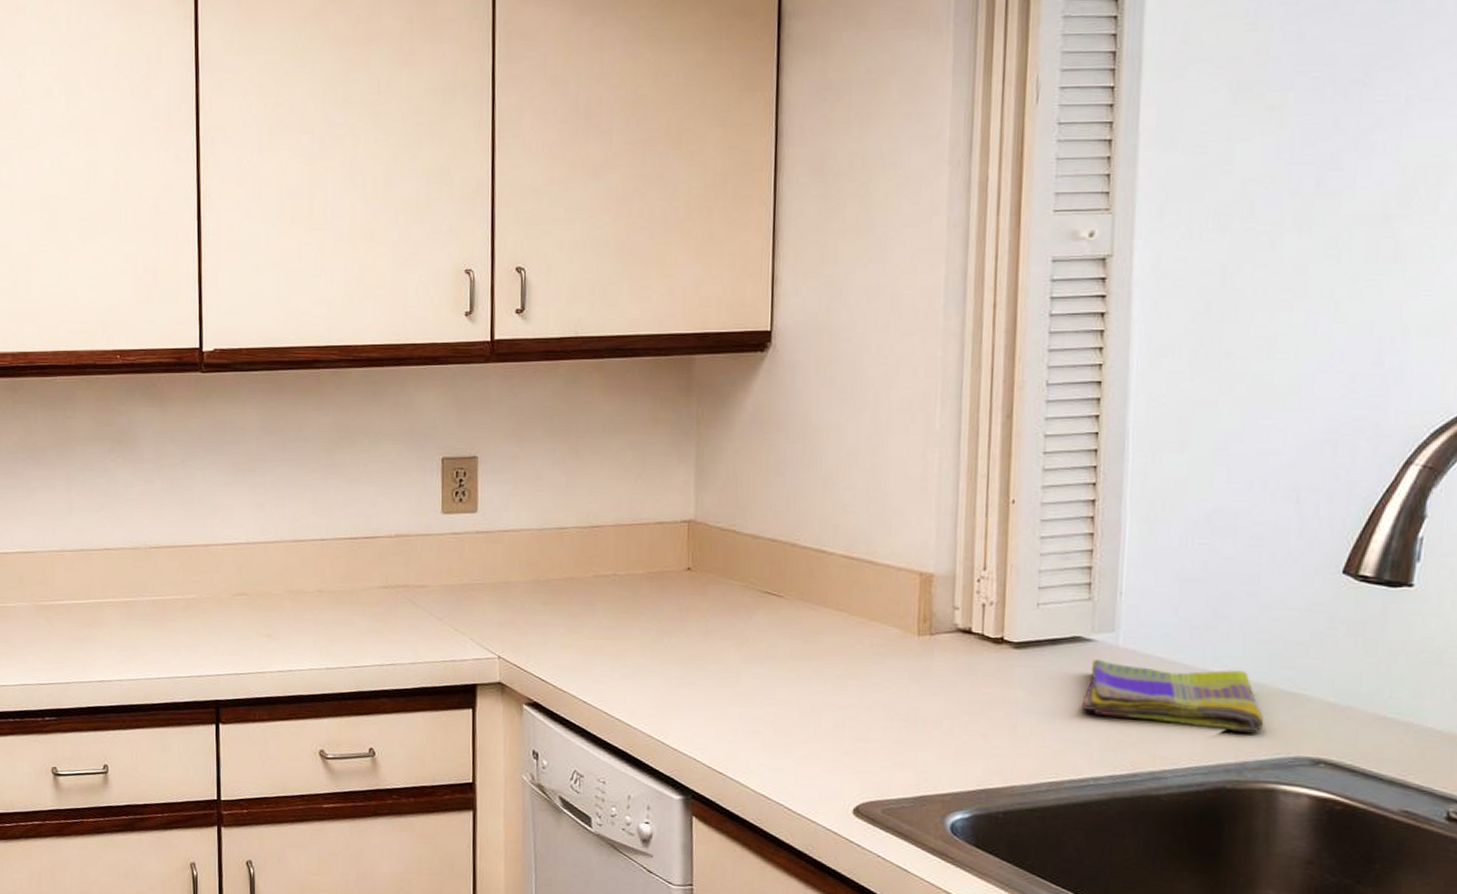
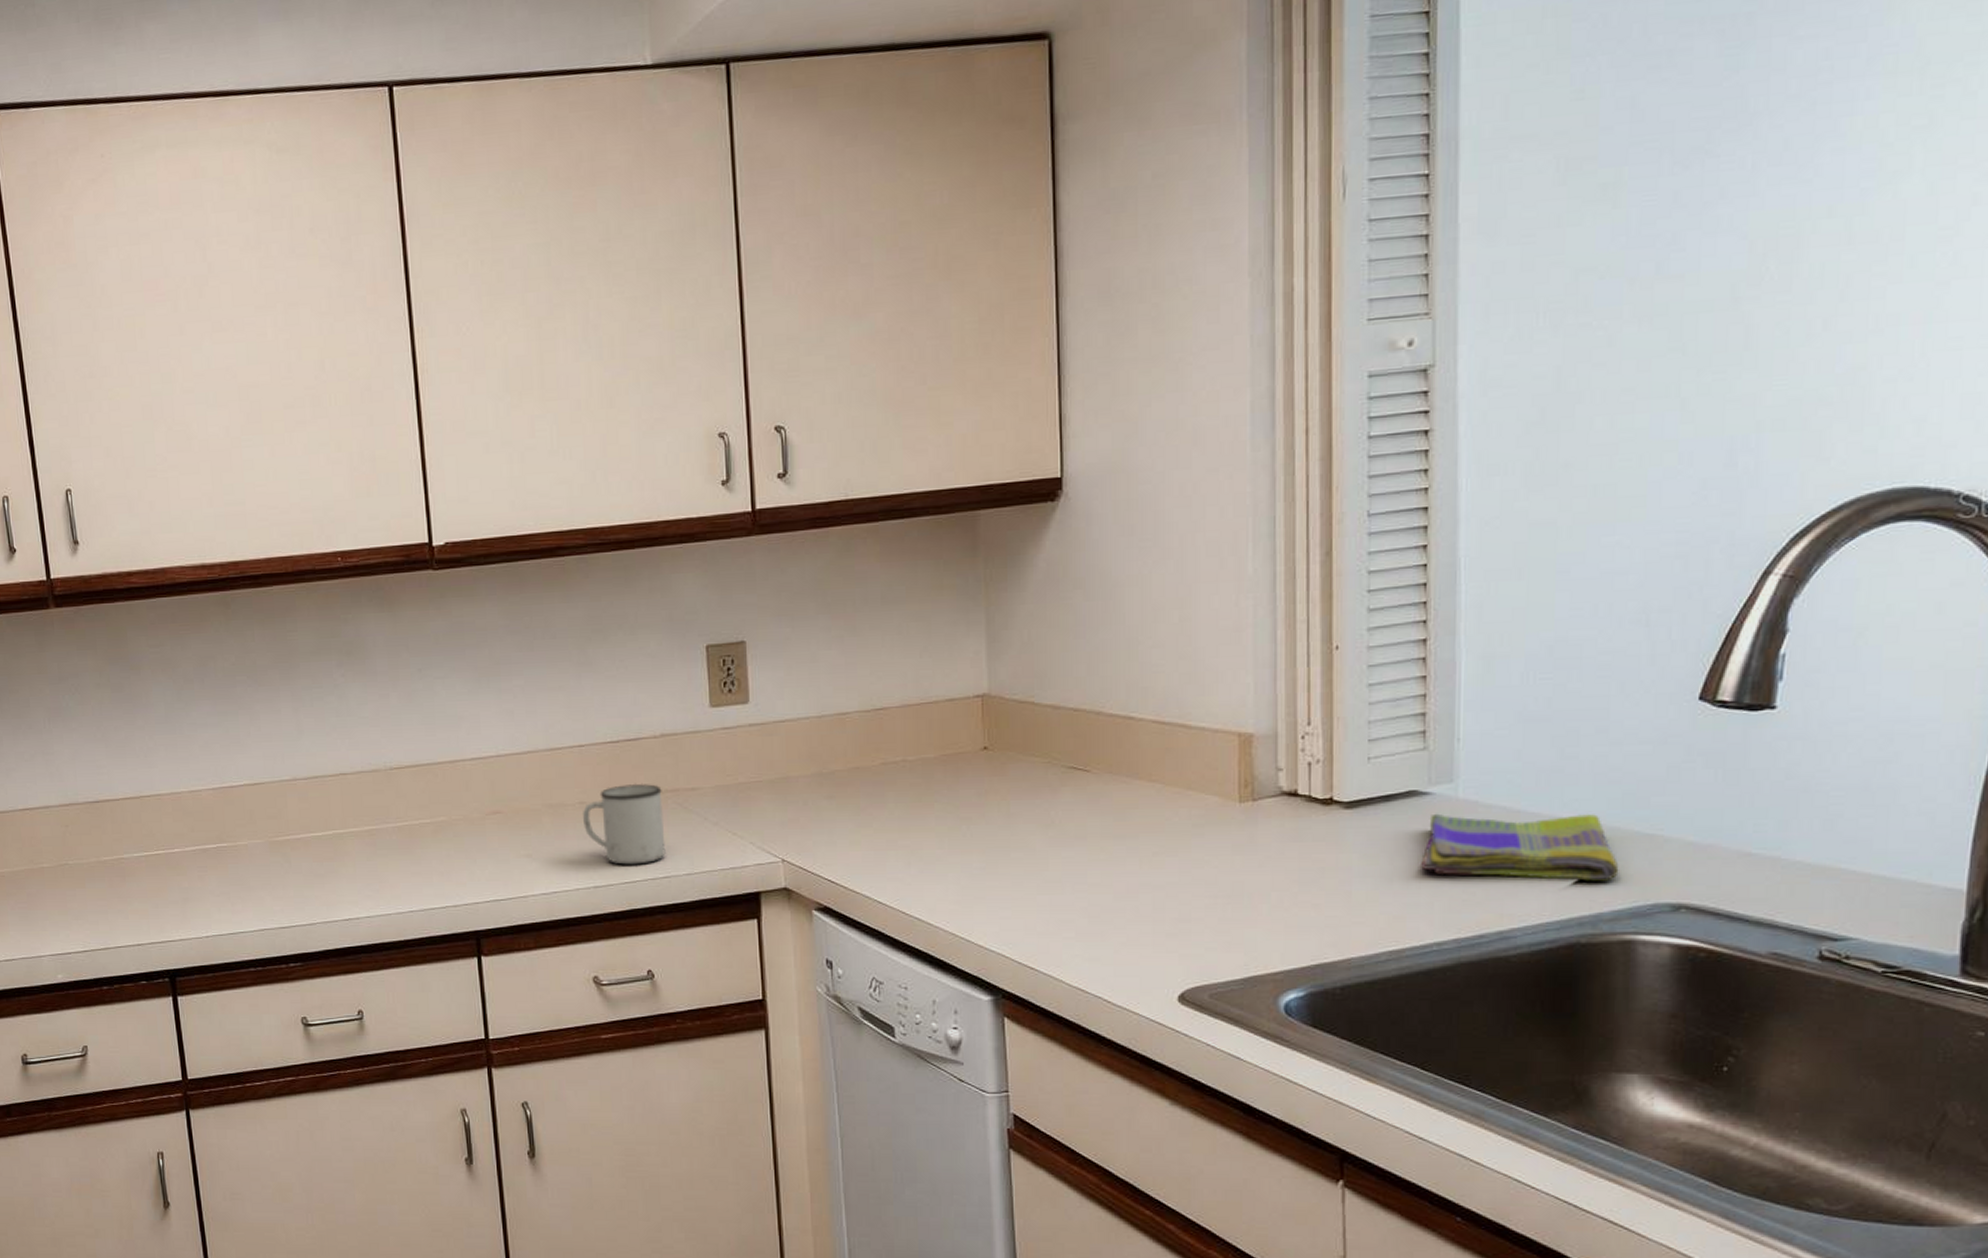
mug: none [320,577,394,651] -> present [583,783,666,865]

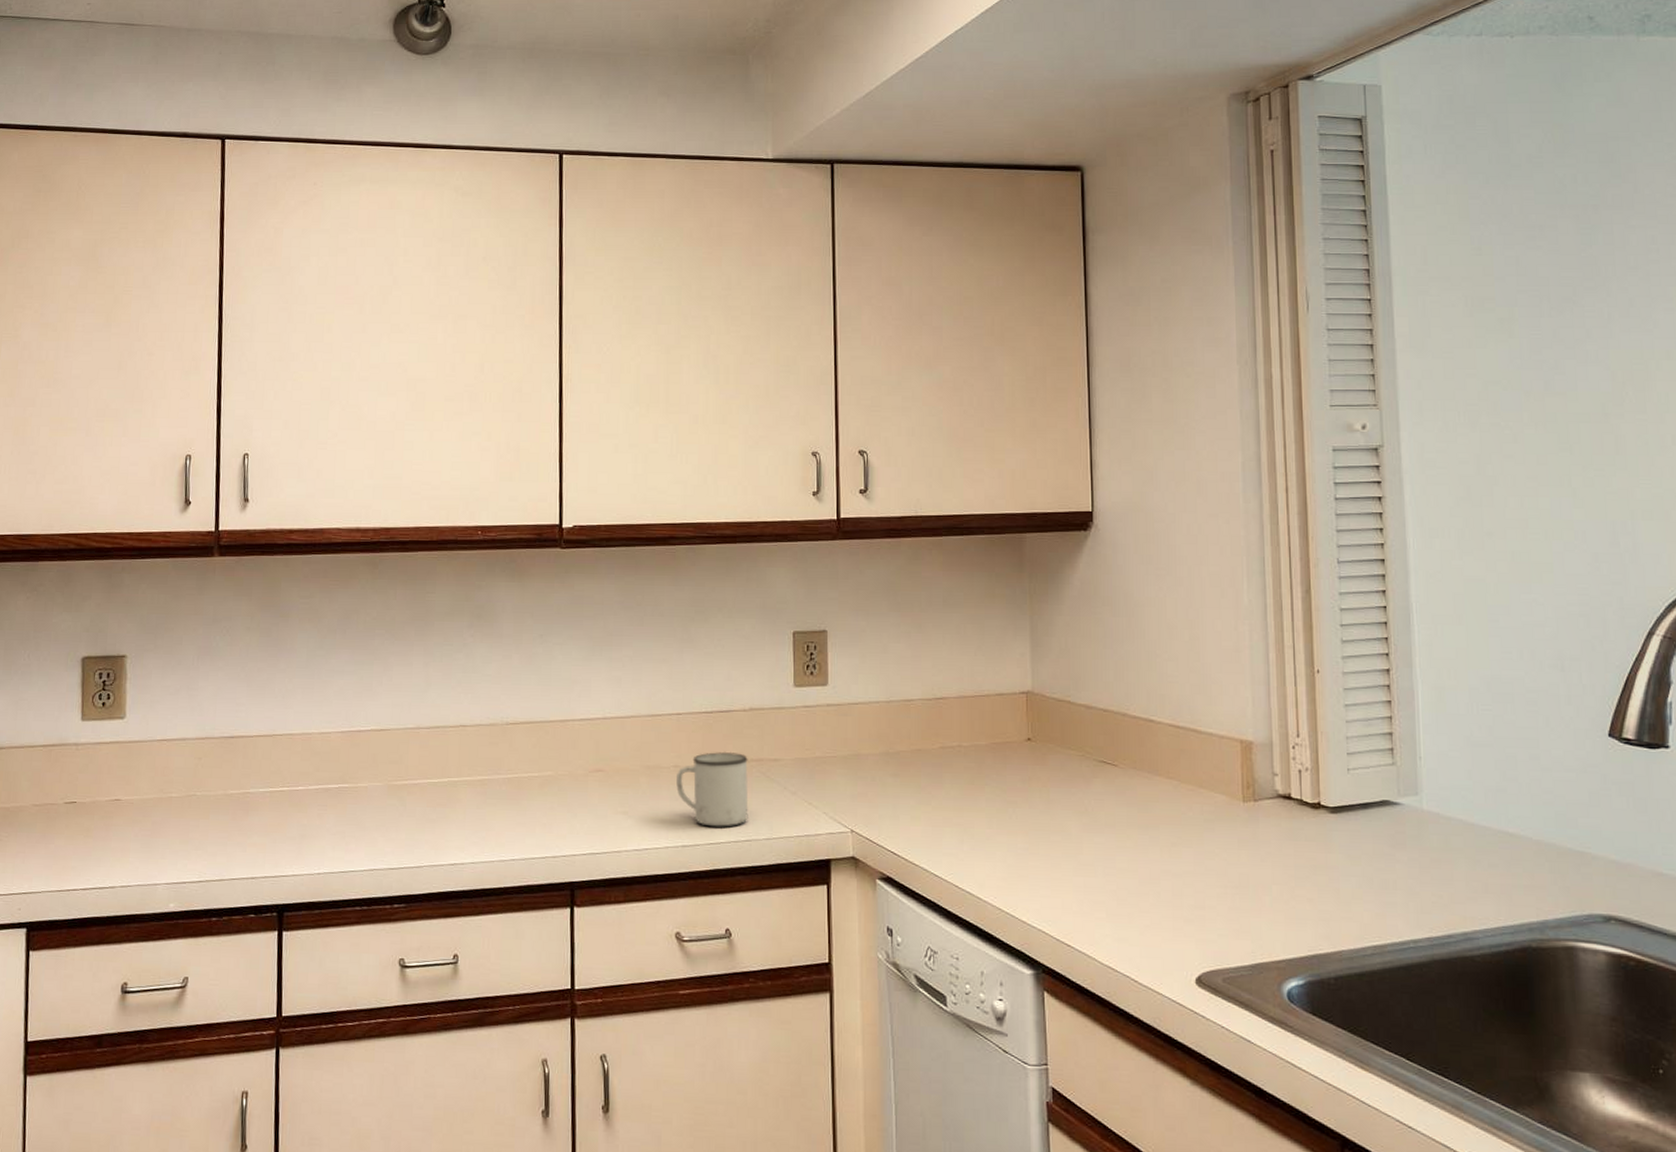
dish towel: present [1421,813,1619,881] -> none [1396,822,1558,891]

